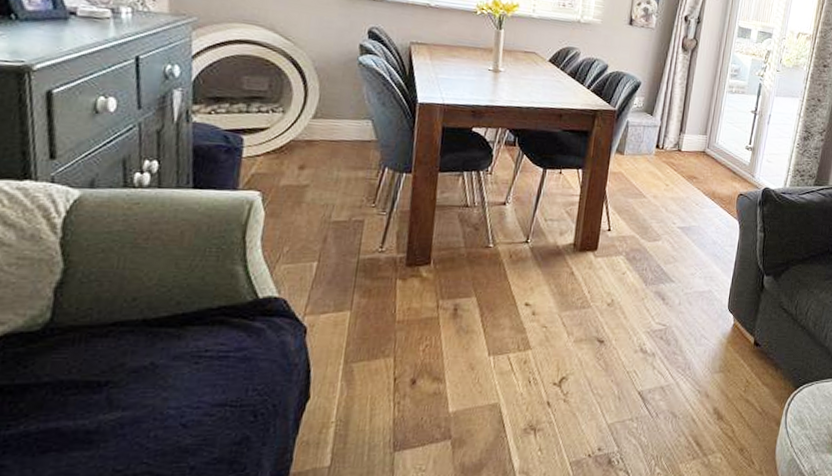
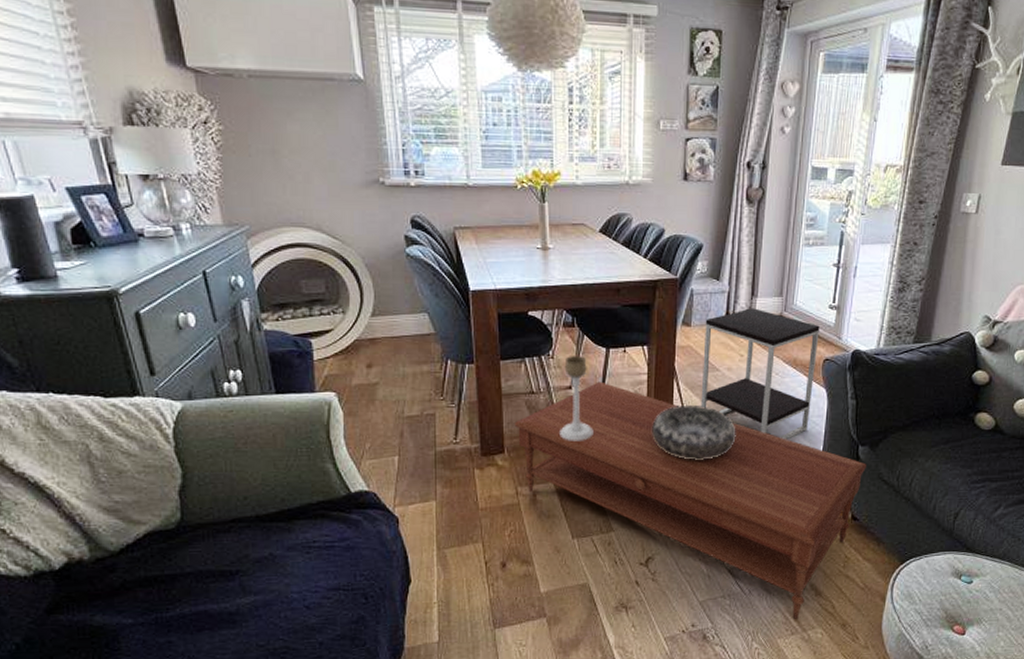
coffee table: none [445,200,770,445] -> present [515,381,866,620]
candle holder: none [488,172,523,257] -> present [560,355,594,441]
decorative bowl: none [578,227,657,282] -> present [652,404,736,460]
side table: none [626,142,737,266] -> present [700,308,820,440]

